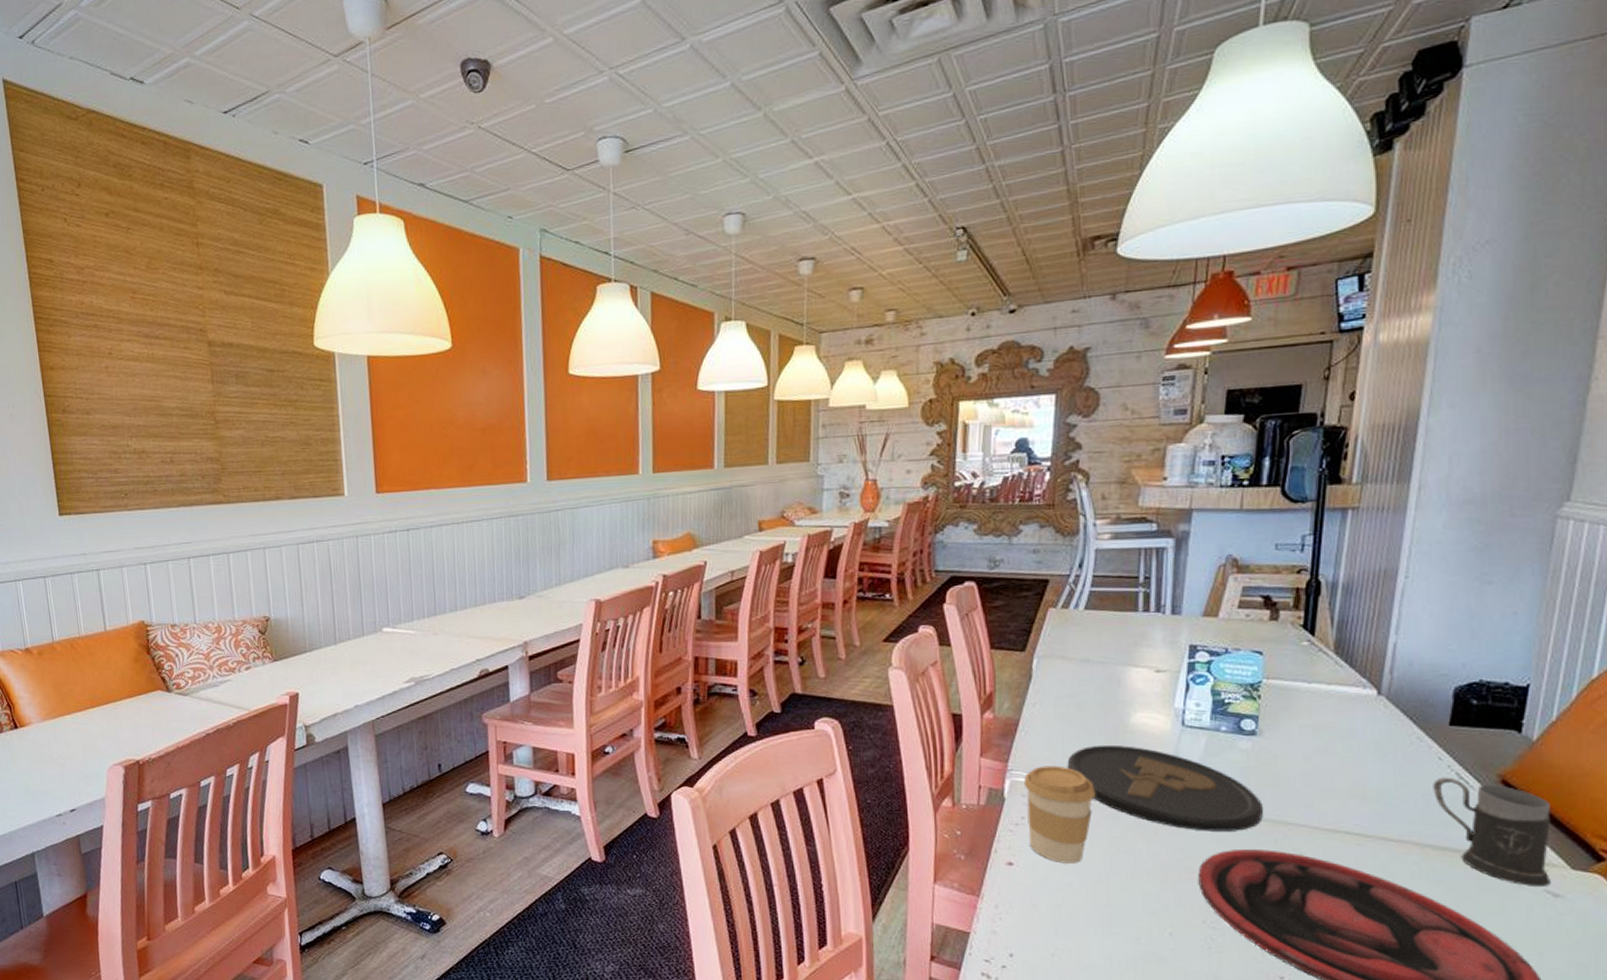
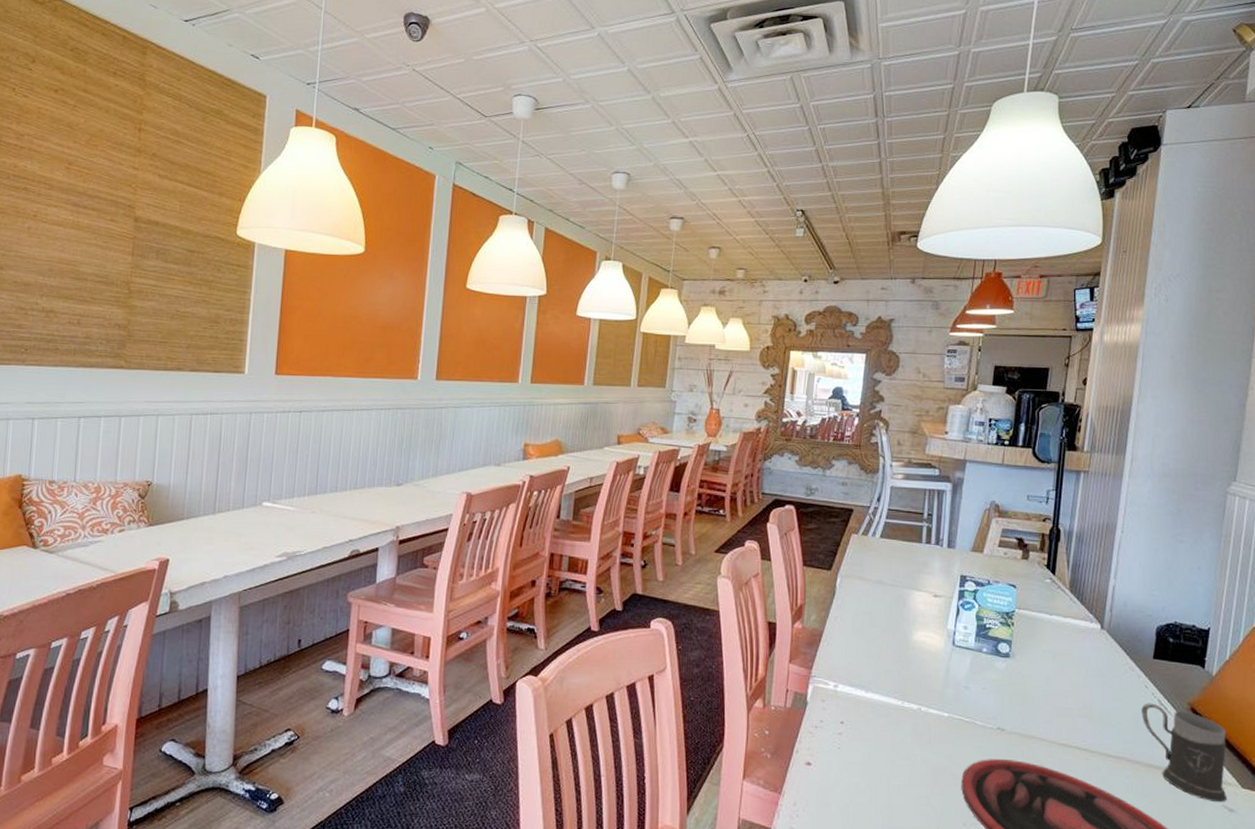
coffee cup: present [1023,765,1096,864] -> none [823,674,882,766]
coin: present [1067,744,1264,831] -> none [860,658,1014,742]

